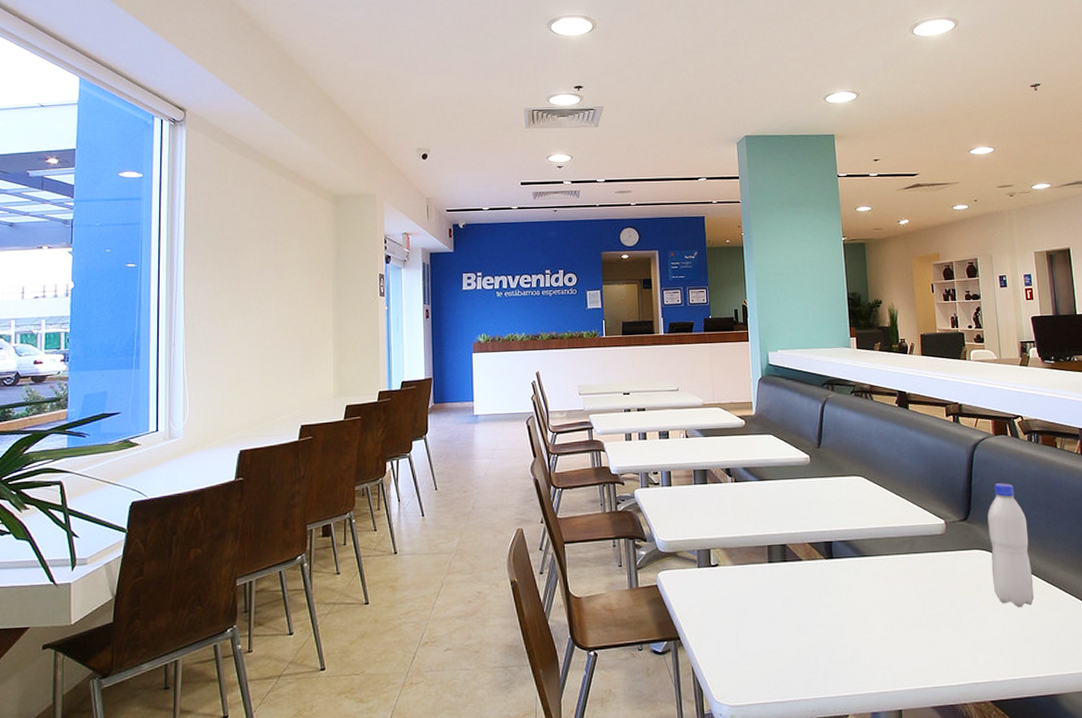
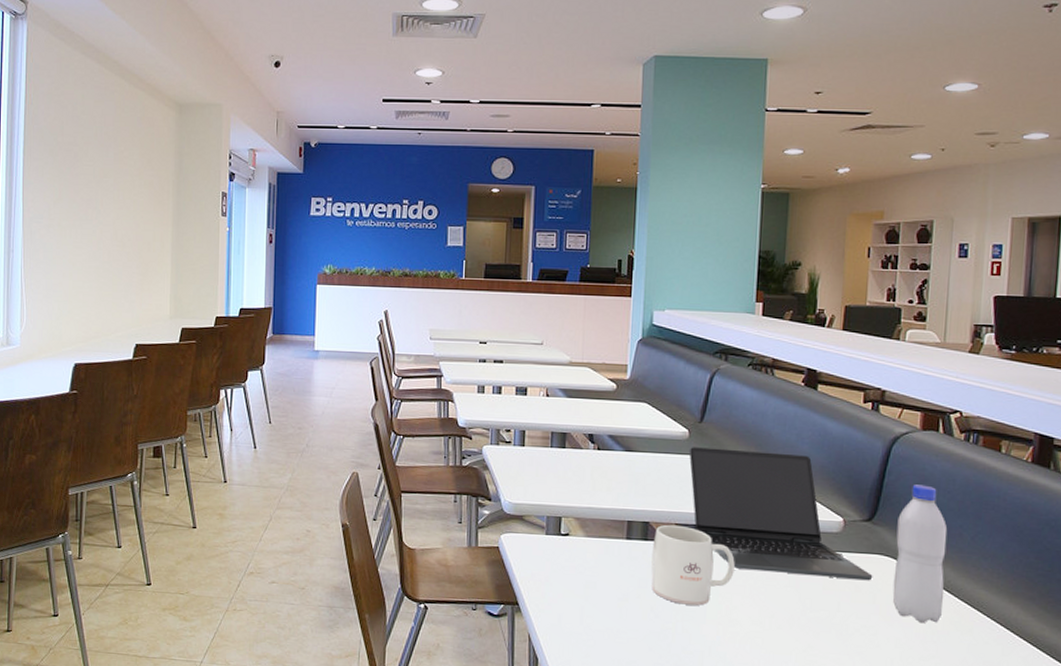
mug: none [791,544,863,618] -> present [651,524,735,606]
laptop: none [812,468,975,578] -> present [688,447,873,581]

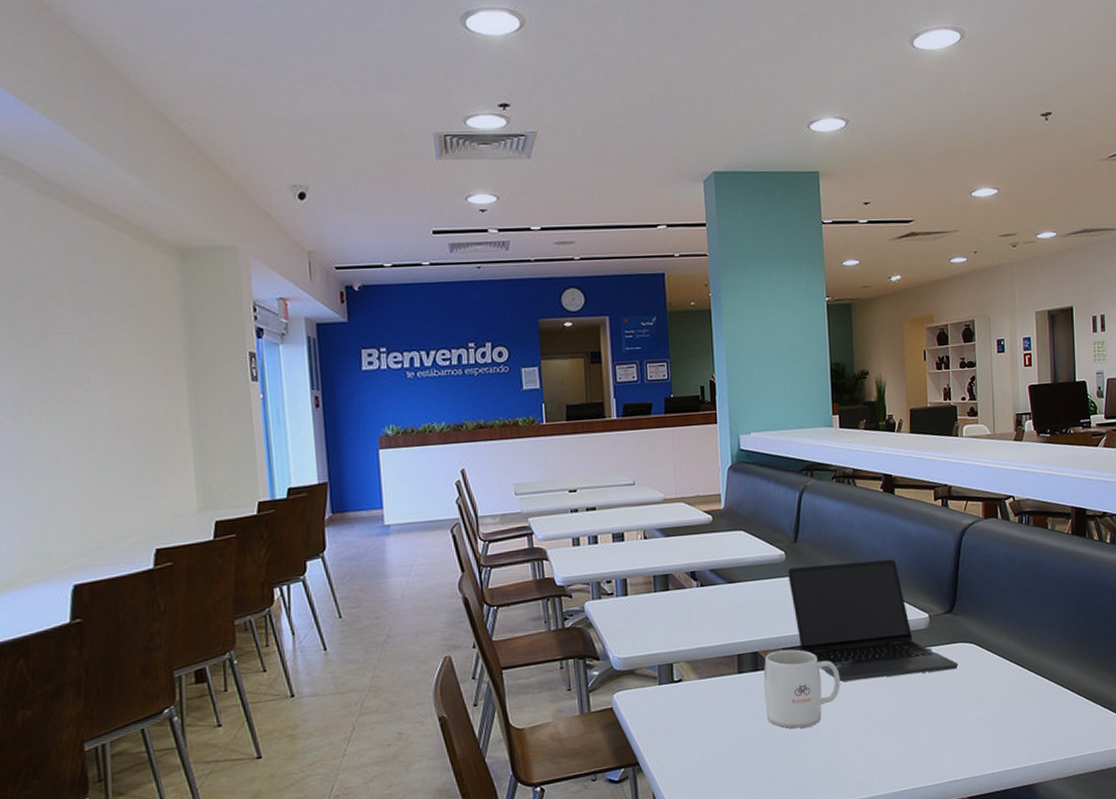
water bottle: present [892,484,948,623] -> none [973,569,1017,699]

